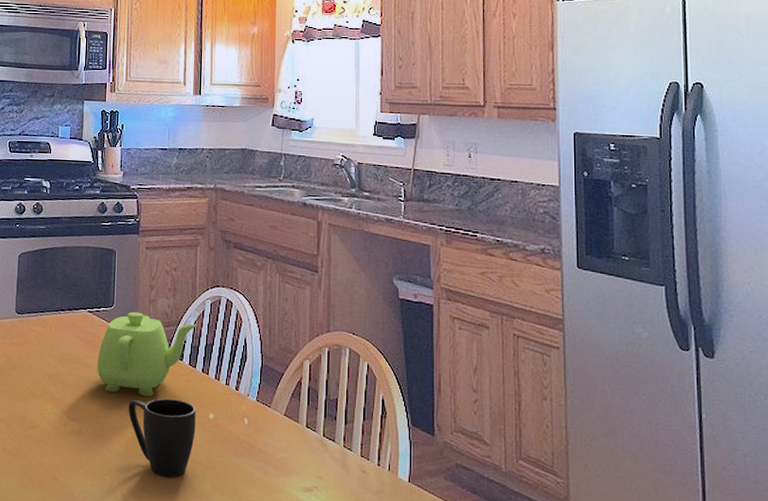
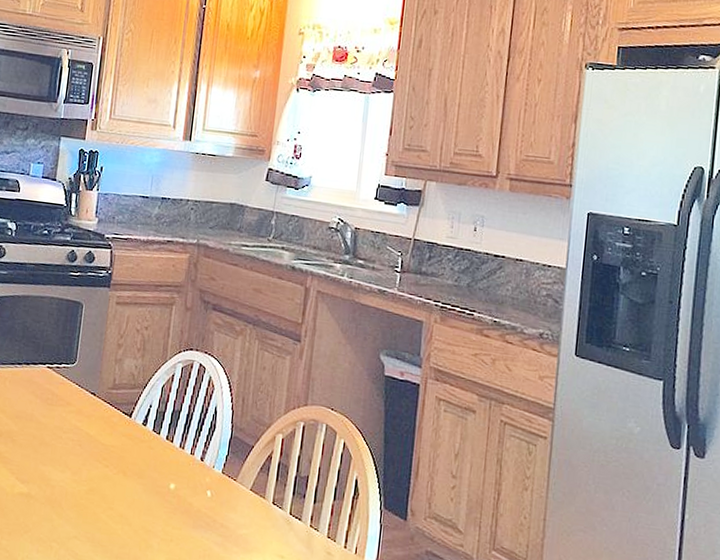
teapot: present [97,311,197,397] -> none [52,370,165,462]
mug: present [128,398,196,478] -> none [82,464,156,549]

